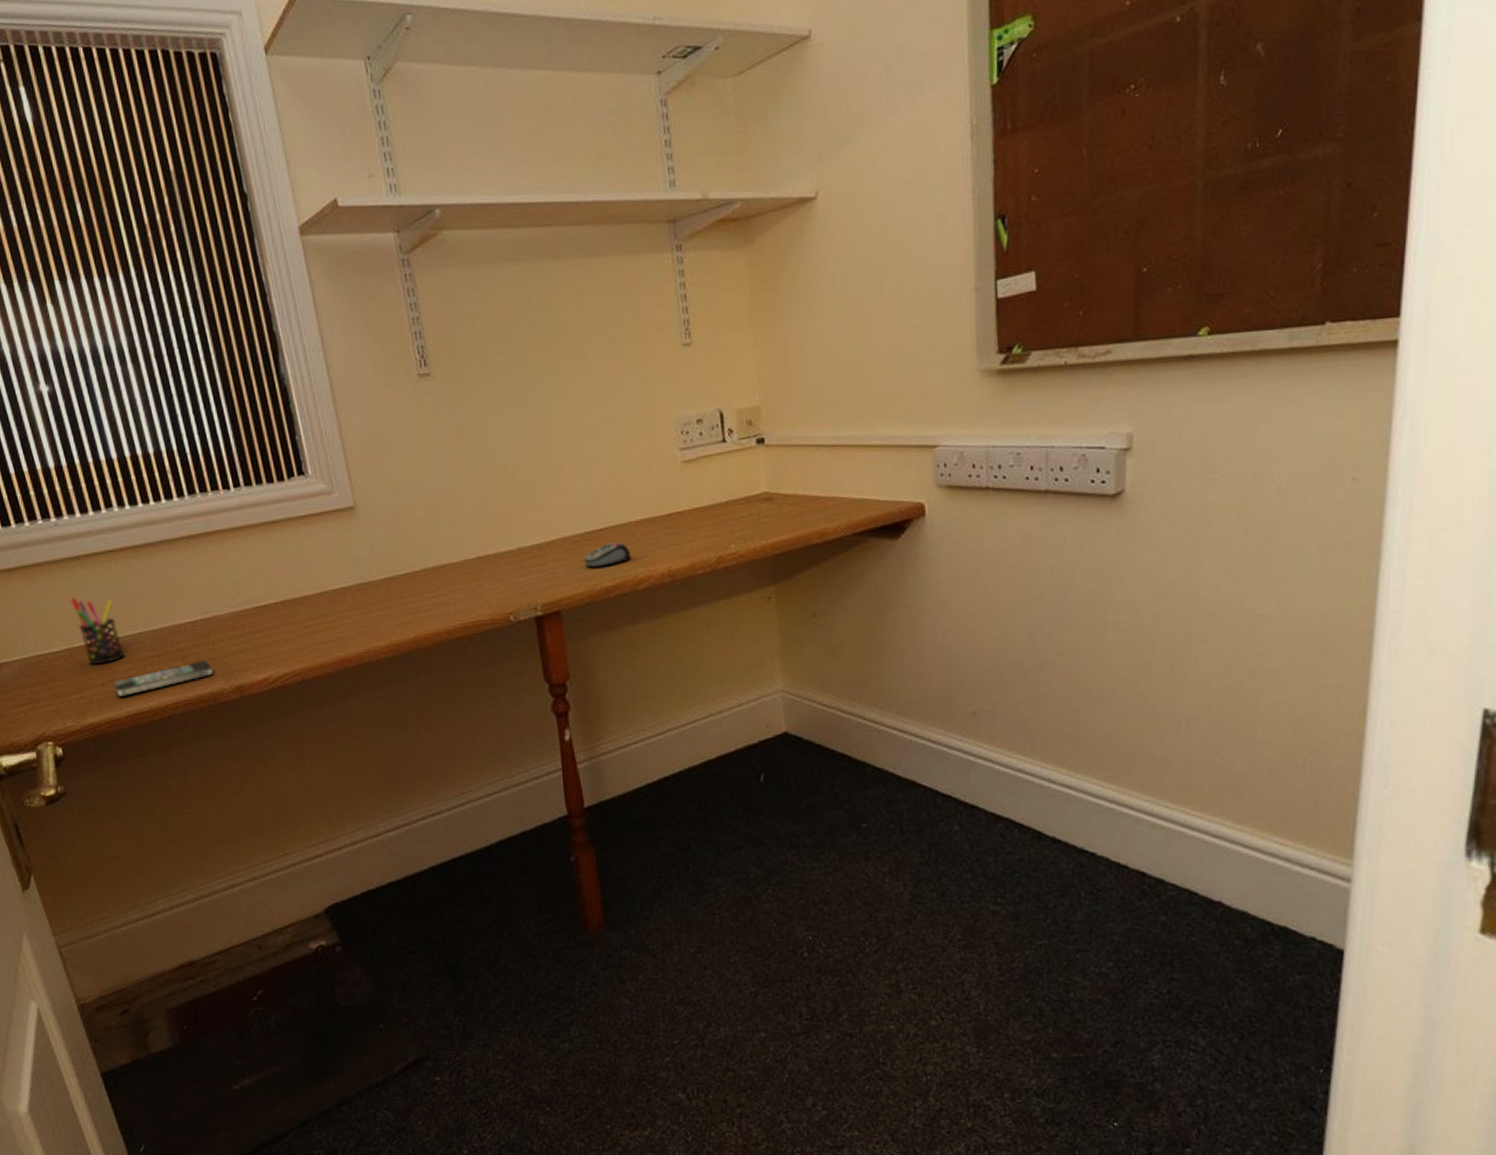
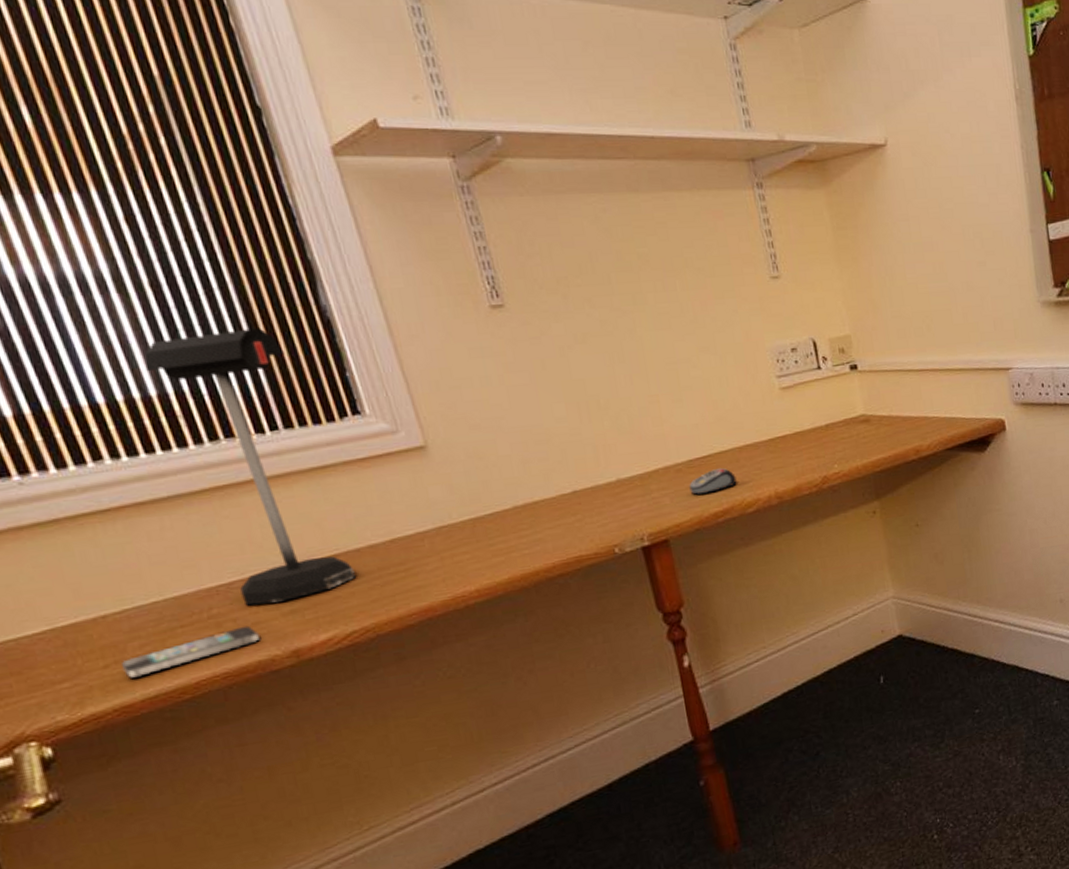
pen holder: present [71,597,125,665] -> none [50,567,135,645]
desk lamp: none [147,394,290,643] -> present [144,328,356,606]

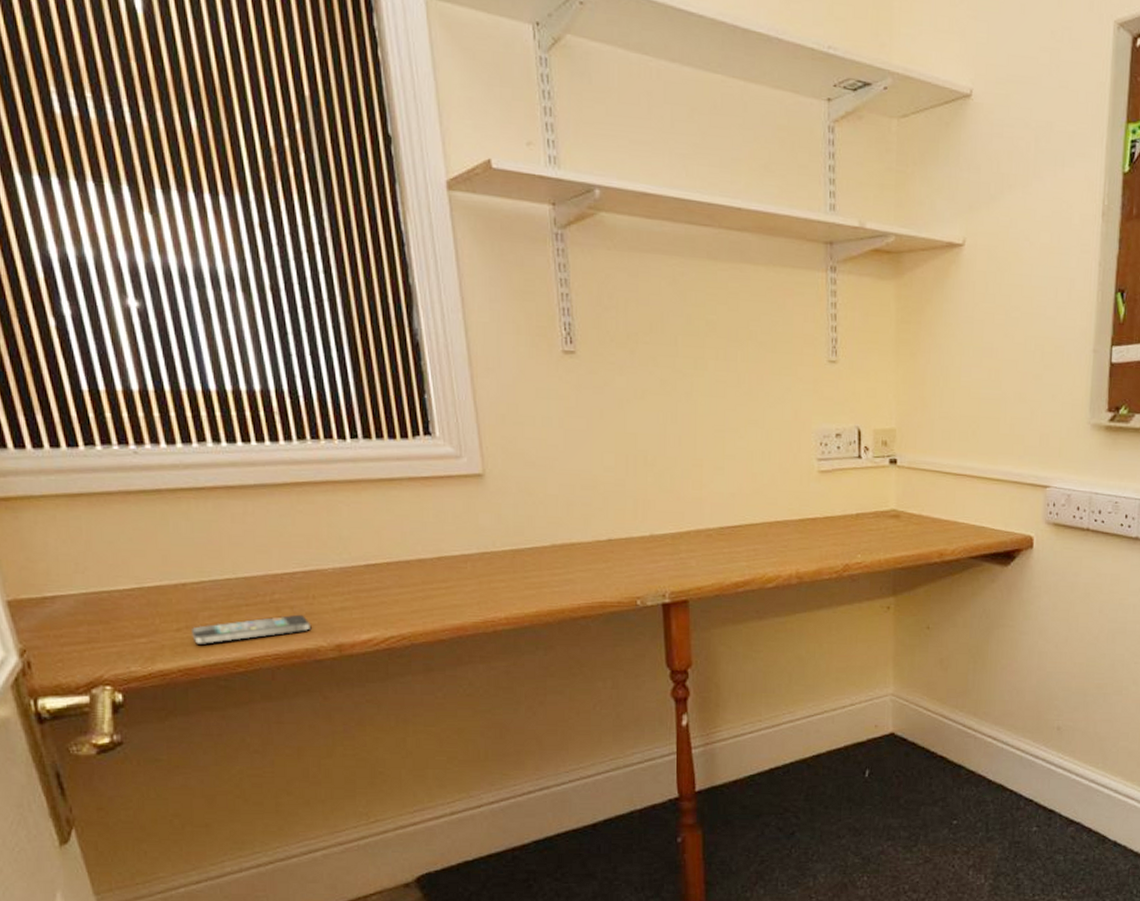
desk lamp: present [144,328,356,606] -> none [254,340,402,598]
computer mouse: present [689,468,737,495] -> none [716,540,762,562]

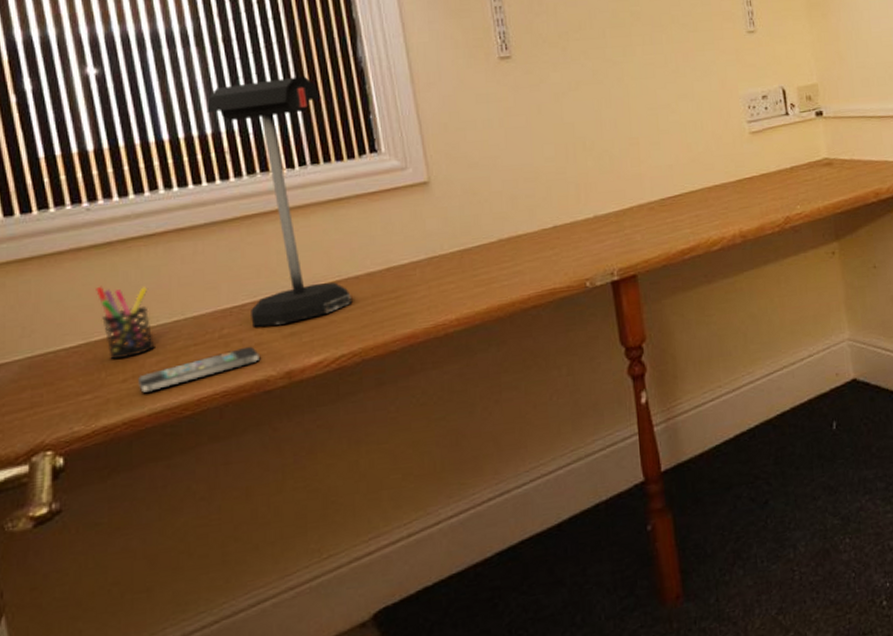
pen holder: none [147,533,208,609] -> present [96,286,155,359]
desk lamp: none [254,340,402,598] -> present [207,76,351,327]

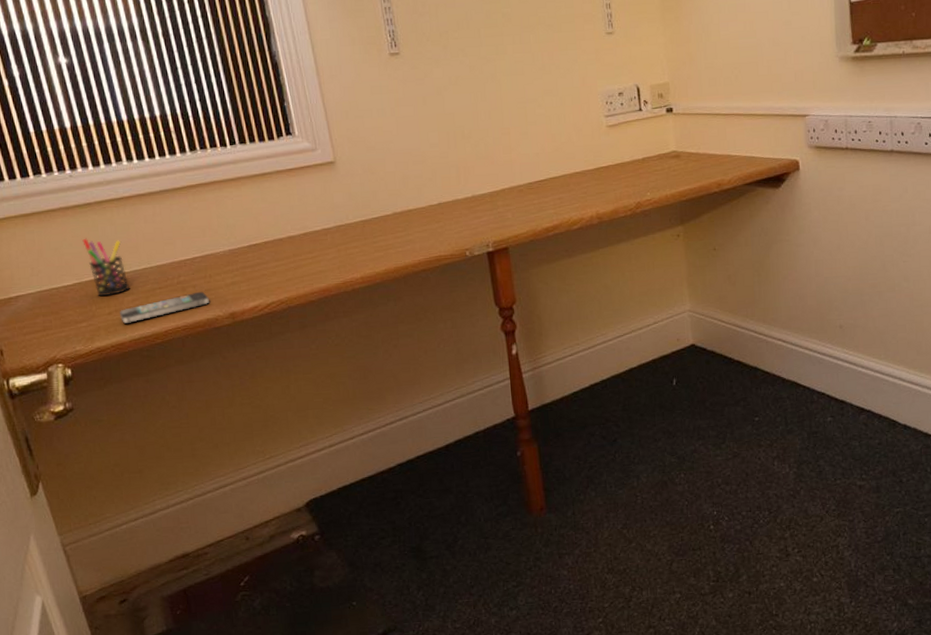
desk lamp: present [207,76,351,327] -> none [154,67,277,276]

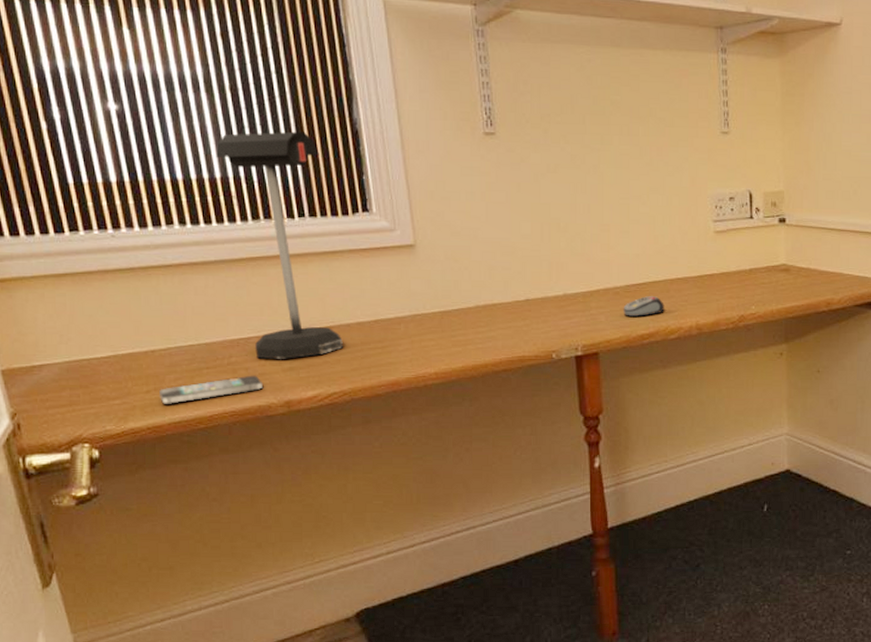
pen holder: present [82,238,130,296] -> none [121,306,173,373]
desk lamp: none [154,67,277,276] -> present [216,131,343,359]
computer mouse: none [528,191,566,212] -> present [623,296,664,317]

